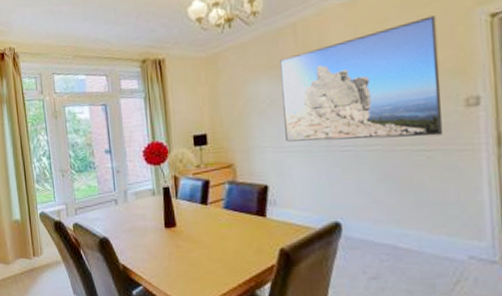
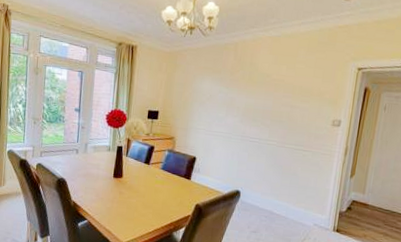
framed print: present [280,15,443,142] -> none [215,60,327,142]

